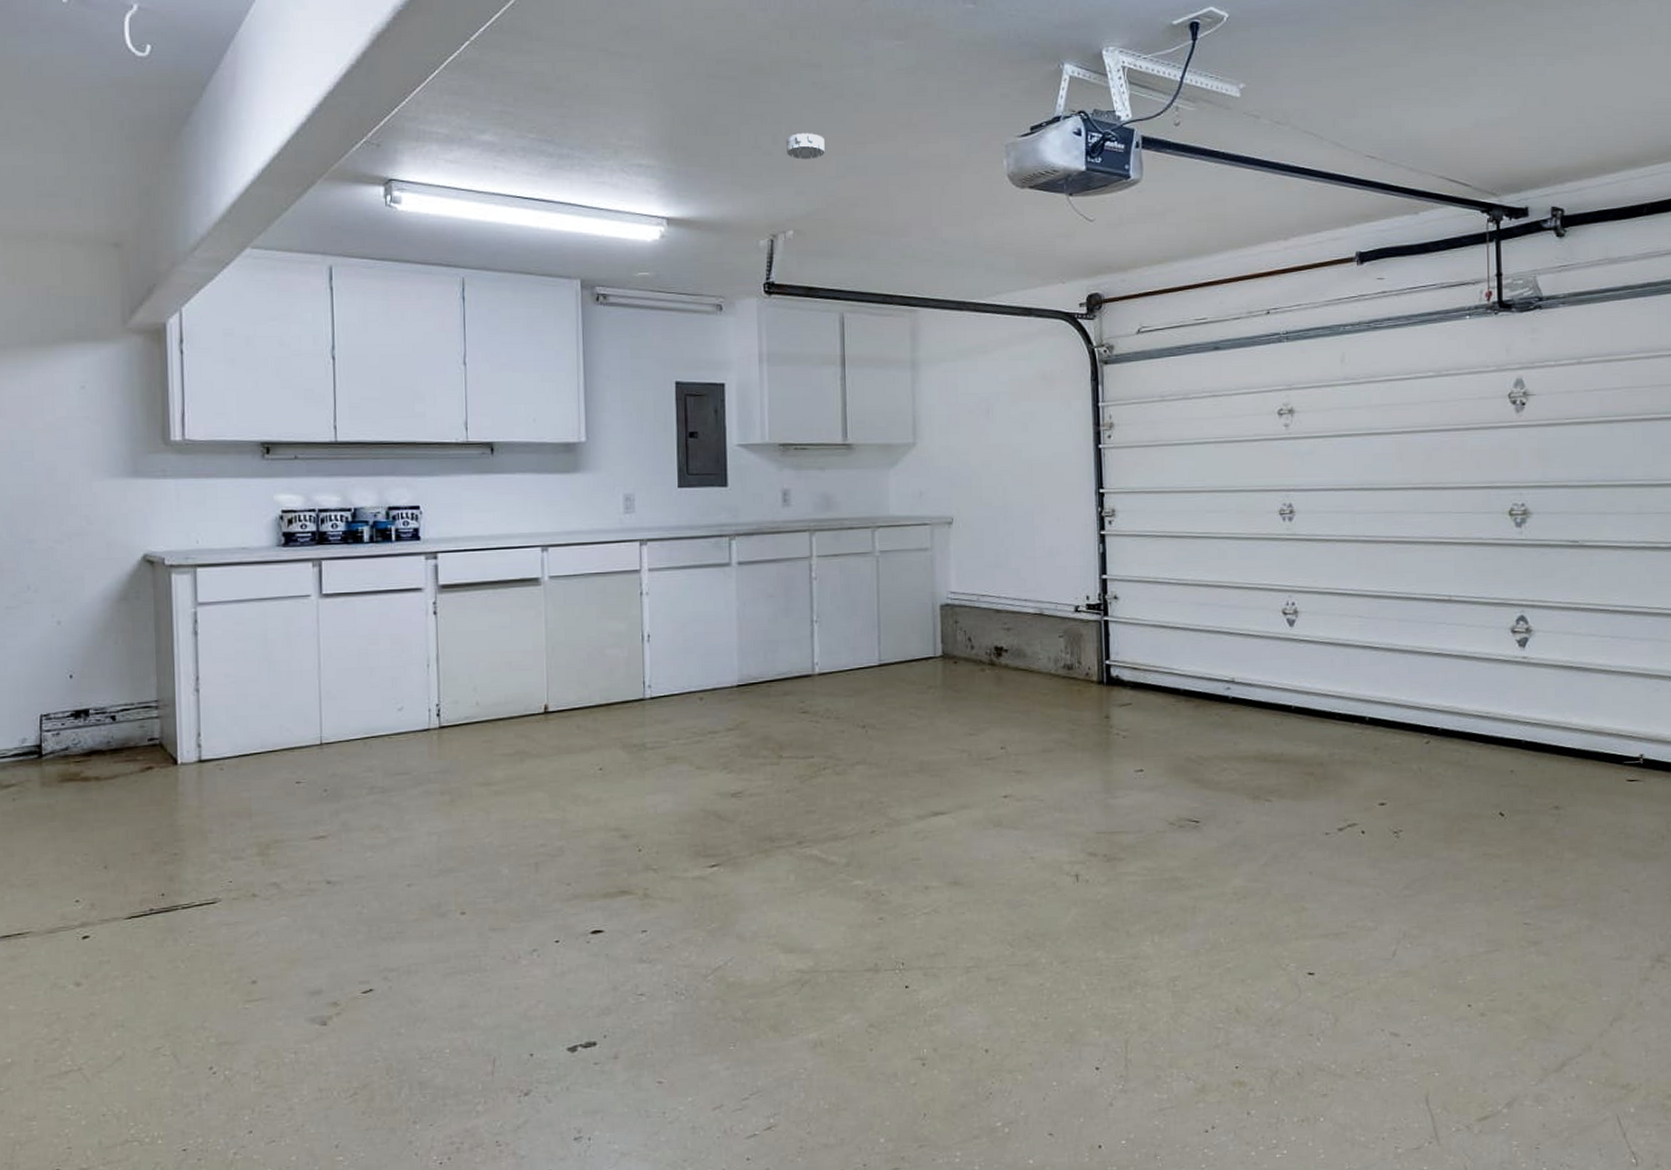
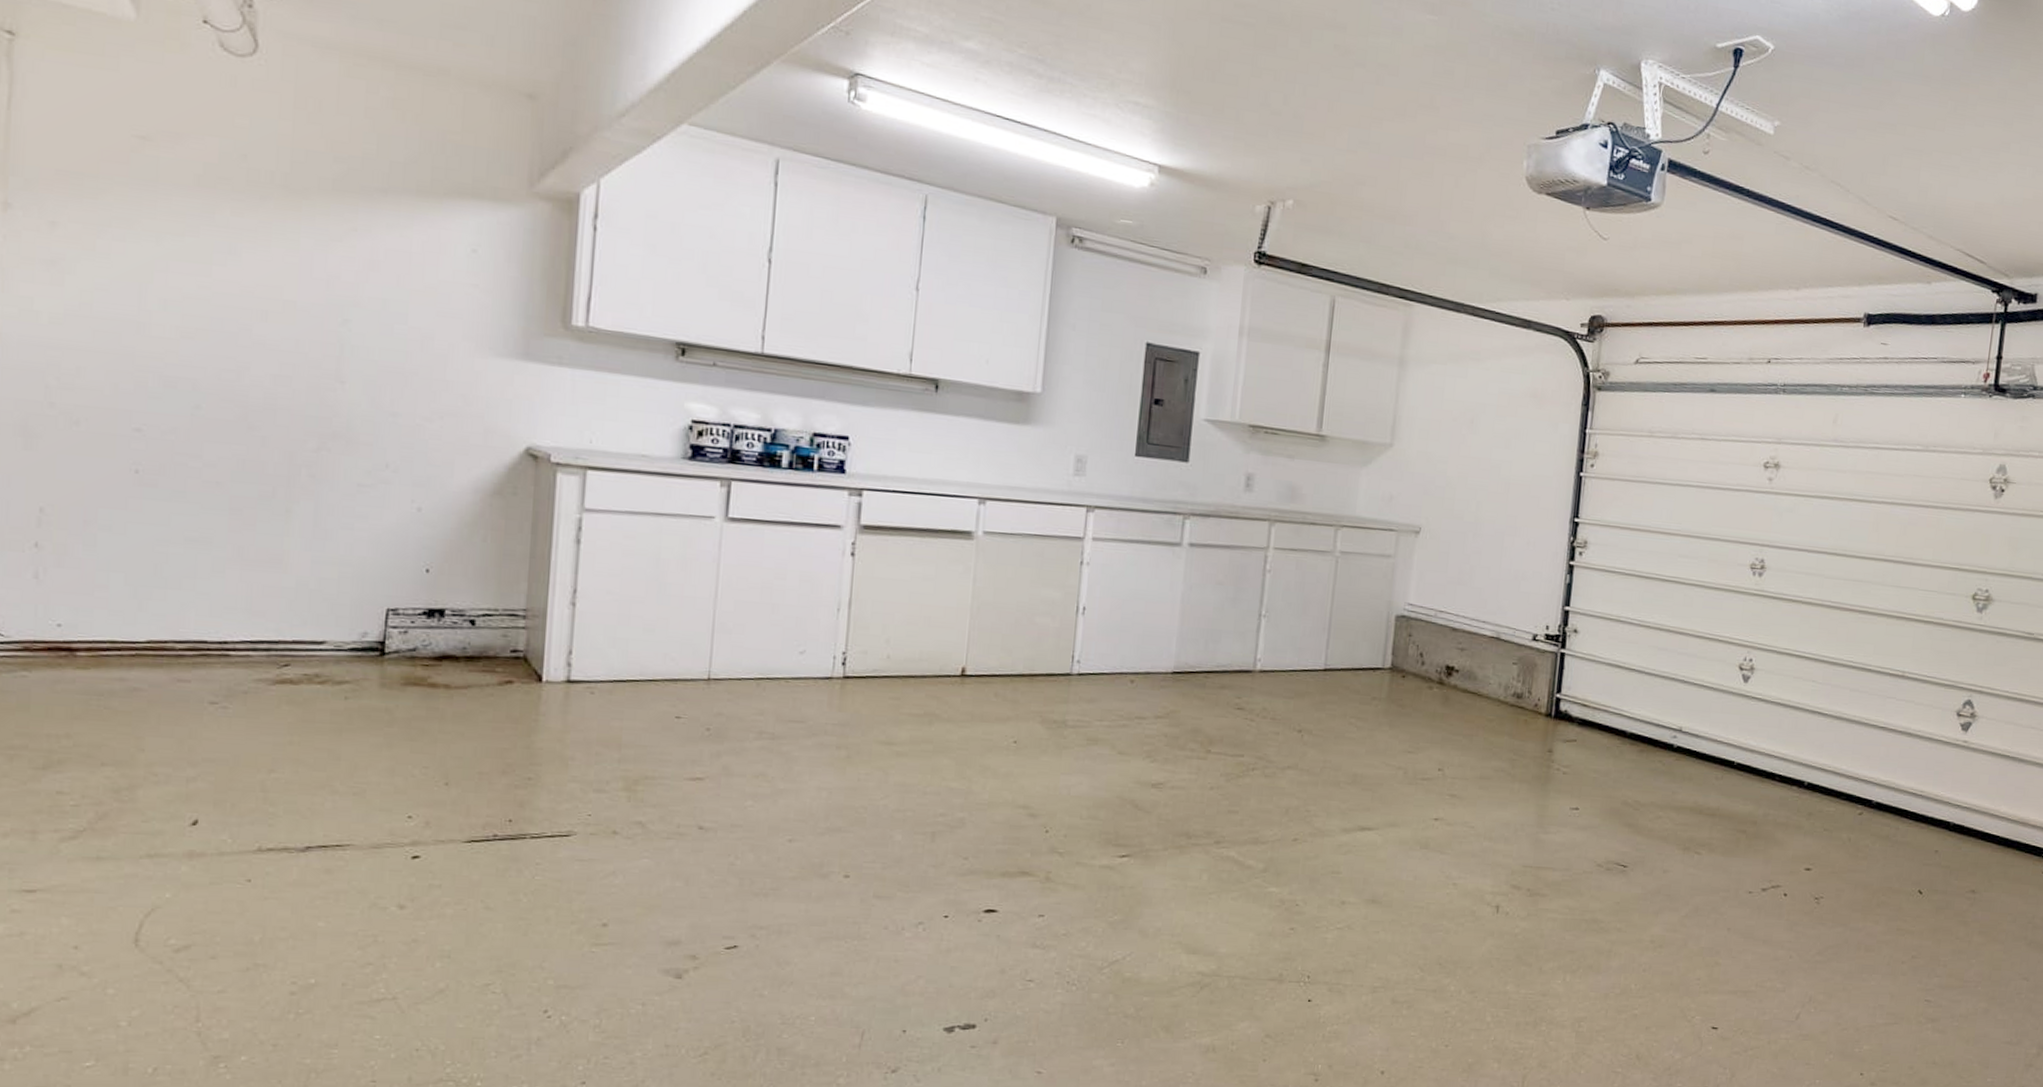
smoke detector: present [786,133,825,160] -> none [1297,97,1339,127]

